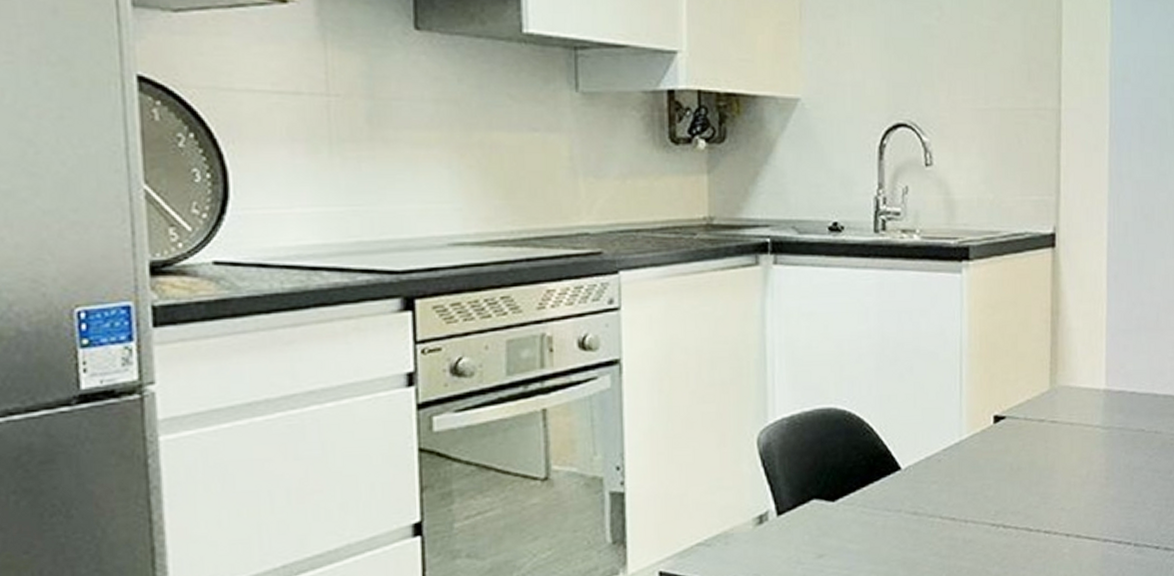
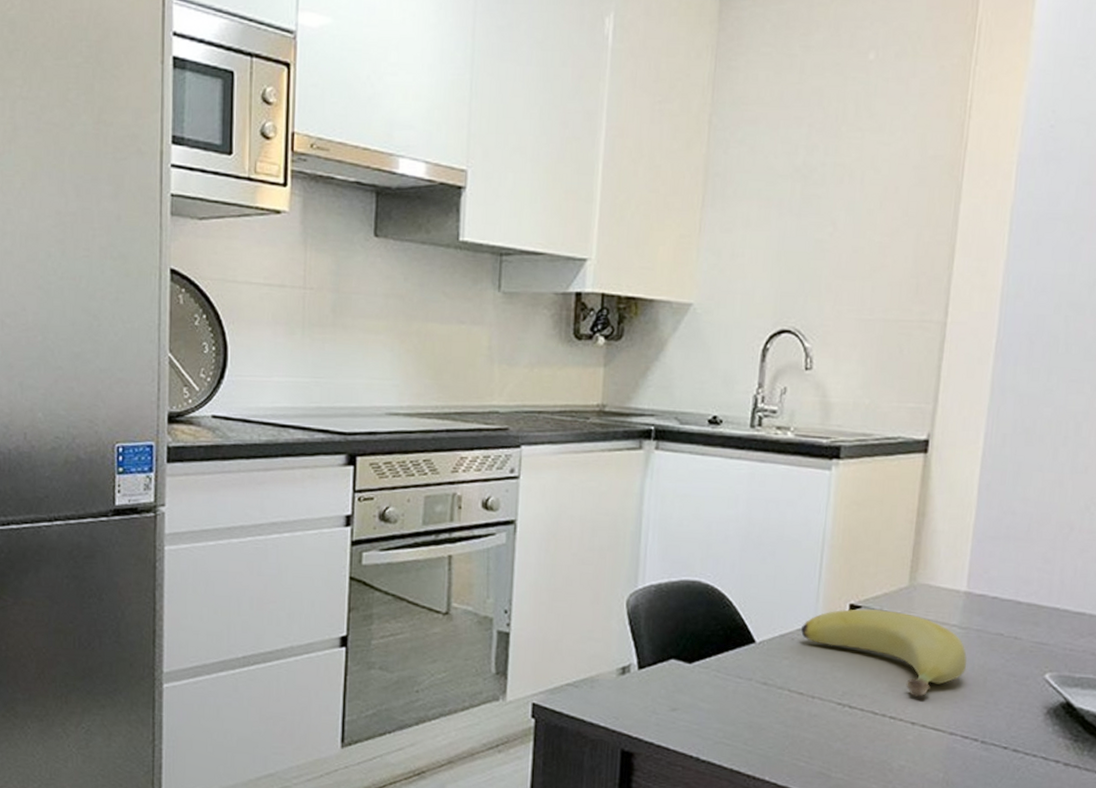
banana: none [946,418,1113,507] -> present [800,609,967,697]

